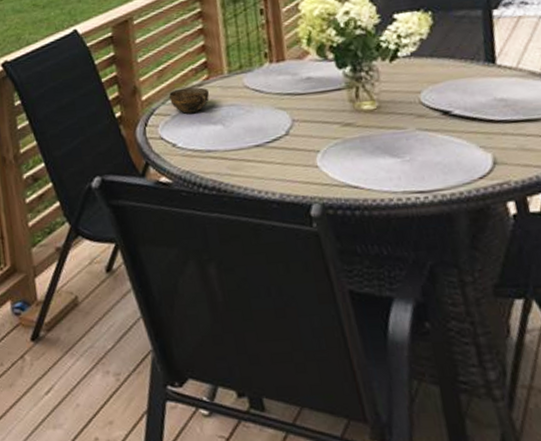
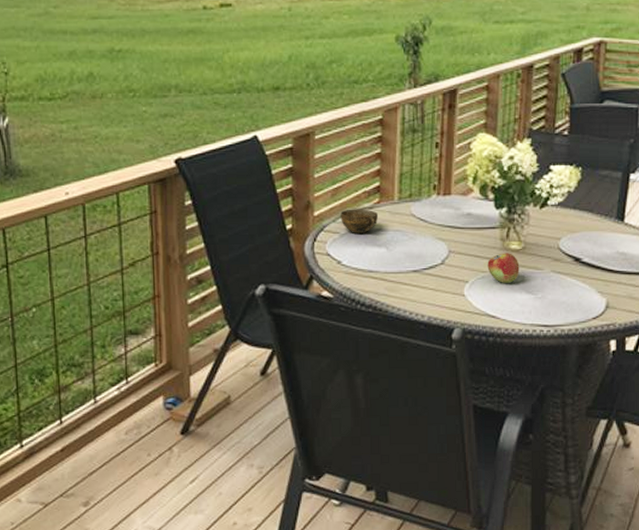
fruit: none [338,114,379,149] -> present [487,253,520,283]

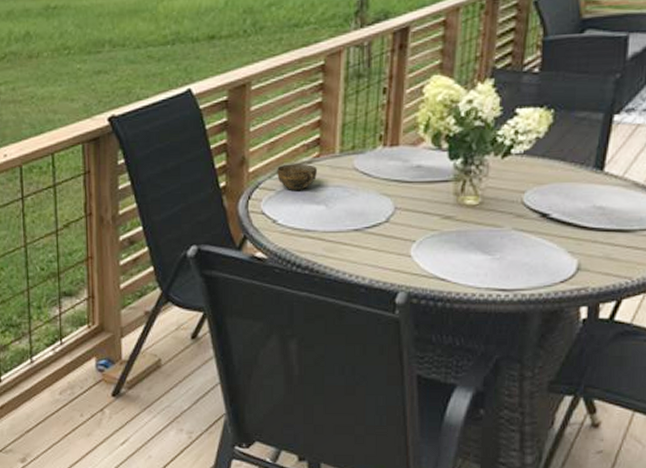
fruit: present [487,253,520,283] -> none [438,208,476,242]

